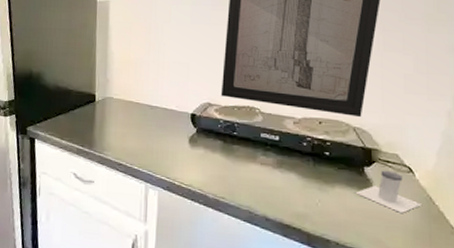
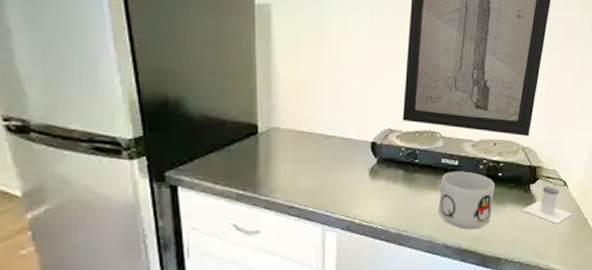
mug: none [258,146,321,206] -> present [438,171,495,230]

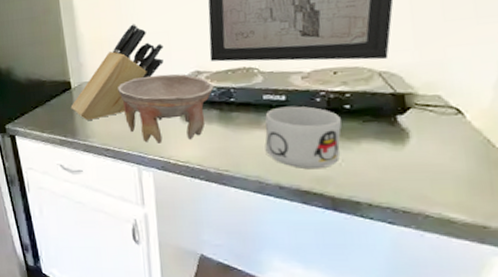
knife block: none [254,70,362,172] -> present [70,24,164,120]
bowl: none [309,128,403,202] -> present [117,74,214,144]
salt shaker: present [522,186,572,224] -> none [387,115,477,162]

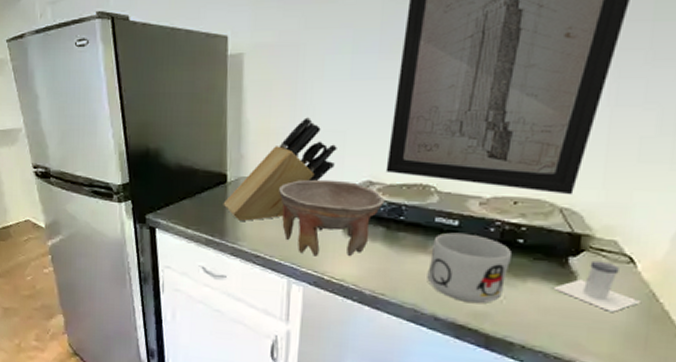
salt shaker: none [387,115,477,162] -> present [553,260,640,312]

